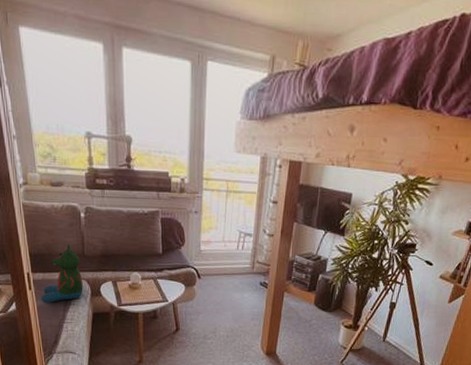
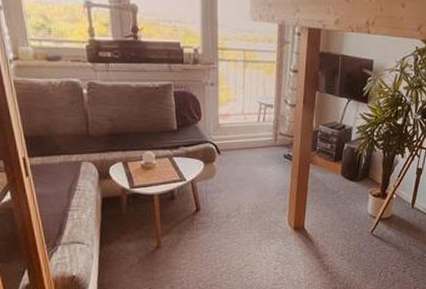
stuffed animal: present [41,244,83,303] -> none [41,124,90,190]

